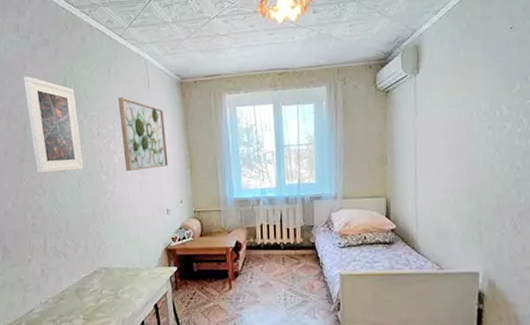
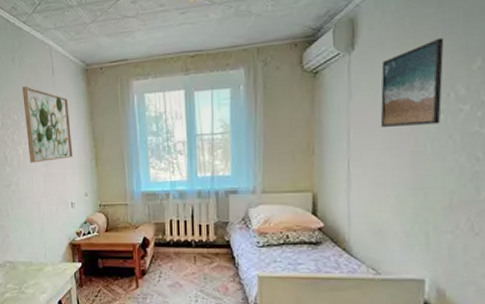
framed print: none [441,65,491,140] -> present [380,37,445,127]

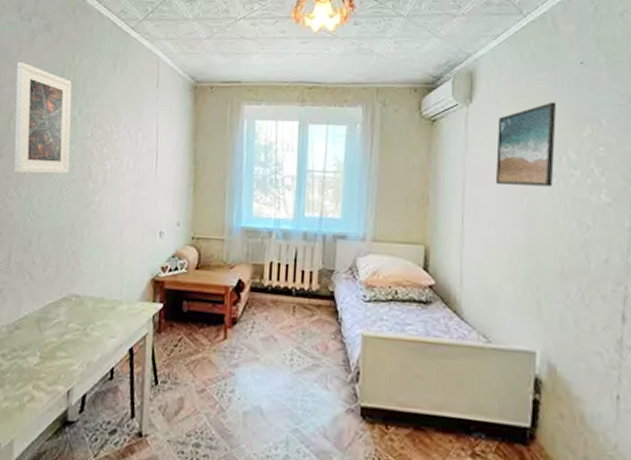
wall art: present [23,86,73,163] -> none [117,96,171,182]

